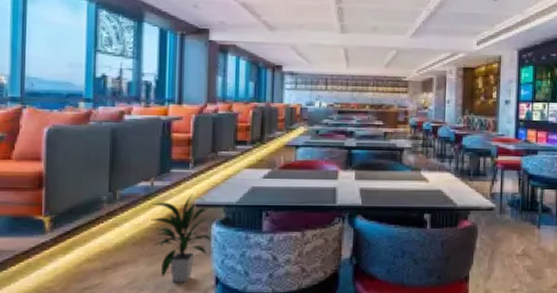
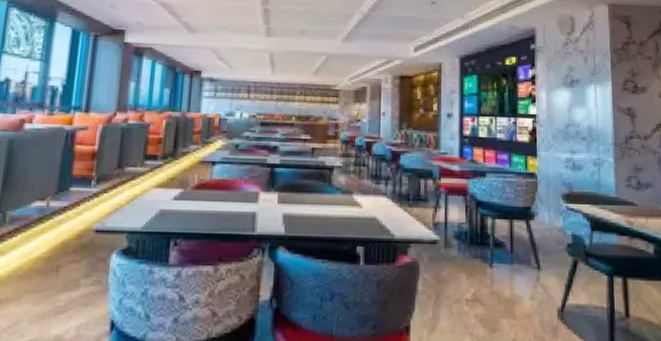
indoor plant: present [151,193,212,283] -> none [41,216,111,327]

